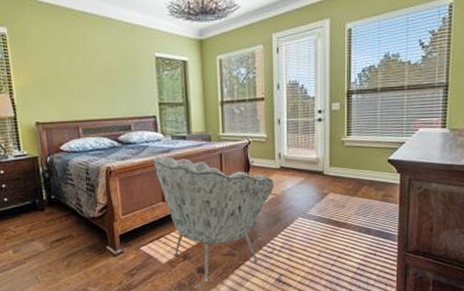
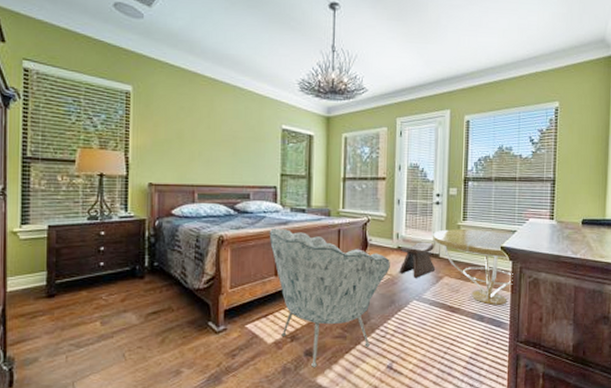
stool: none [283,160,320,196] -> present [399,242,436,278]
coffee table: none [316,143,403,218] -> present [433,229,515,305]

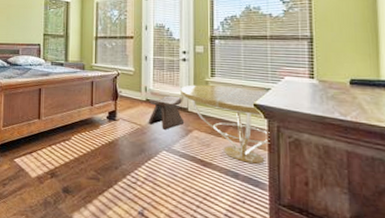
armchair: present [269,228,390,367] -> none [34,78,139,204]

